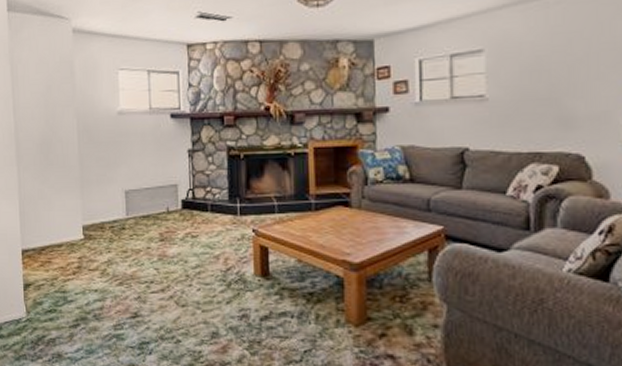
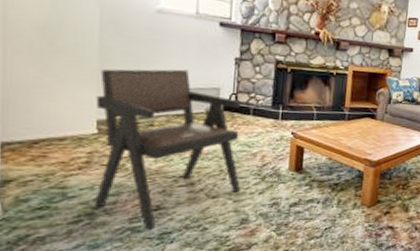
armchair: none [80,168,208,338] -> present [95,69,242,230]

